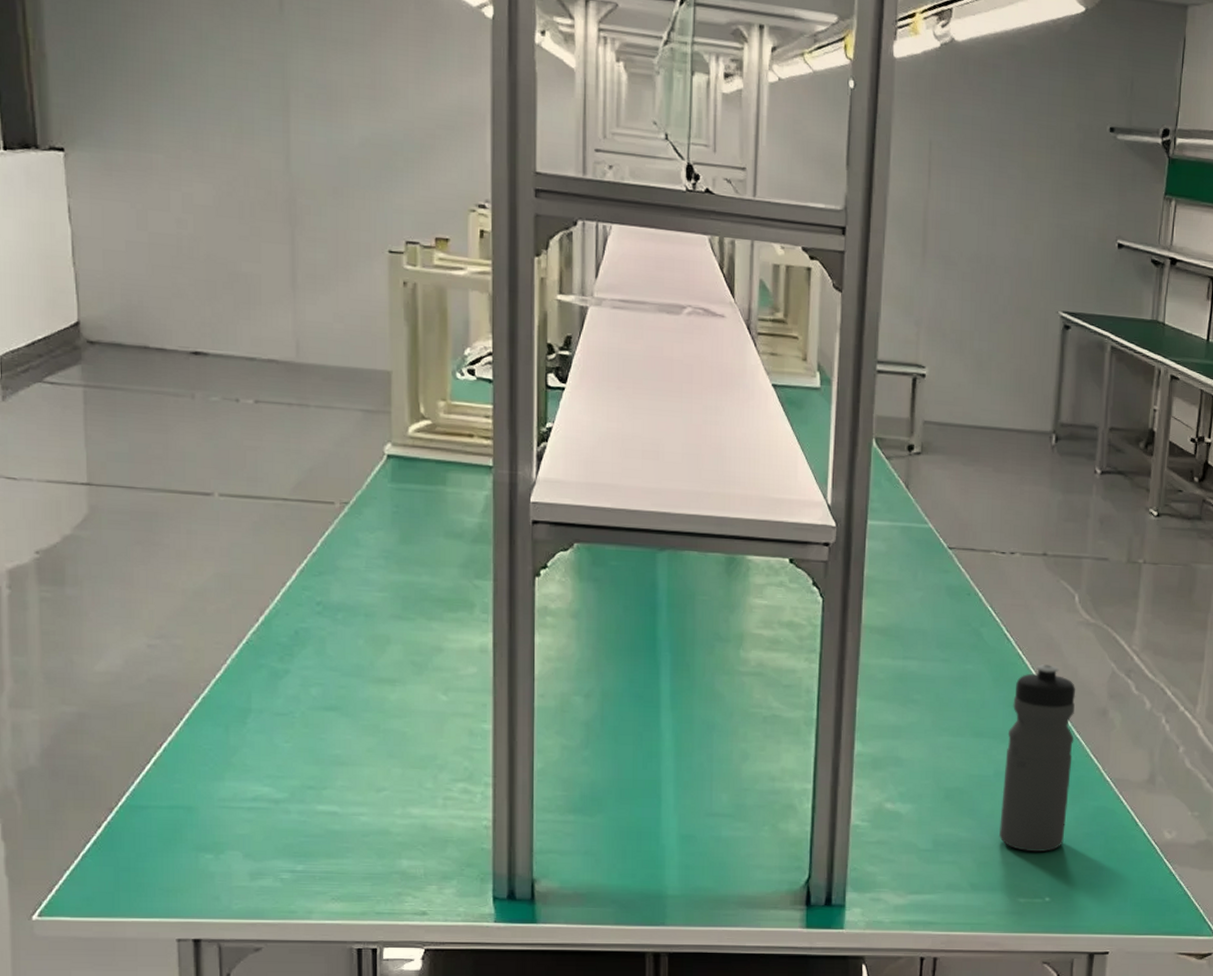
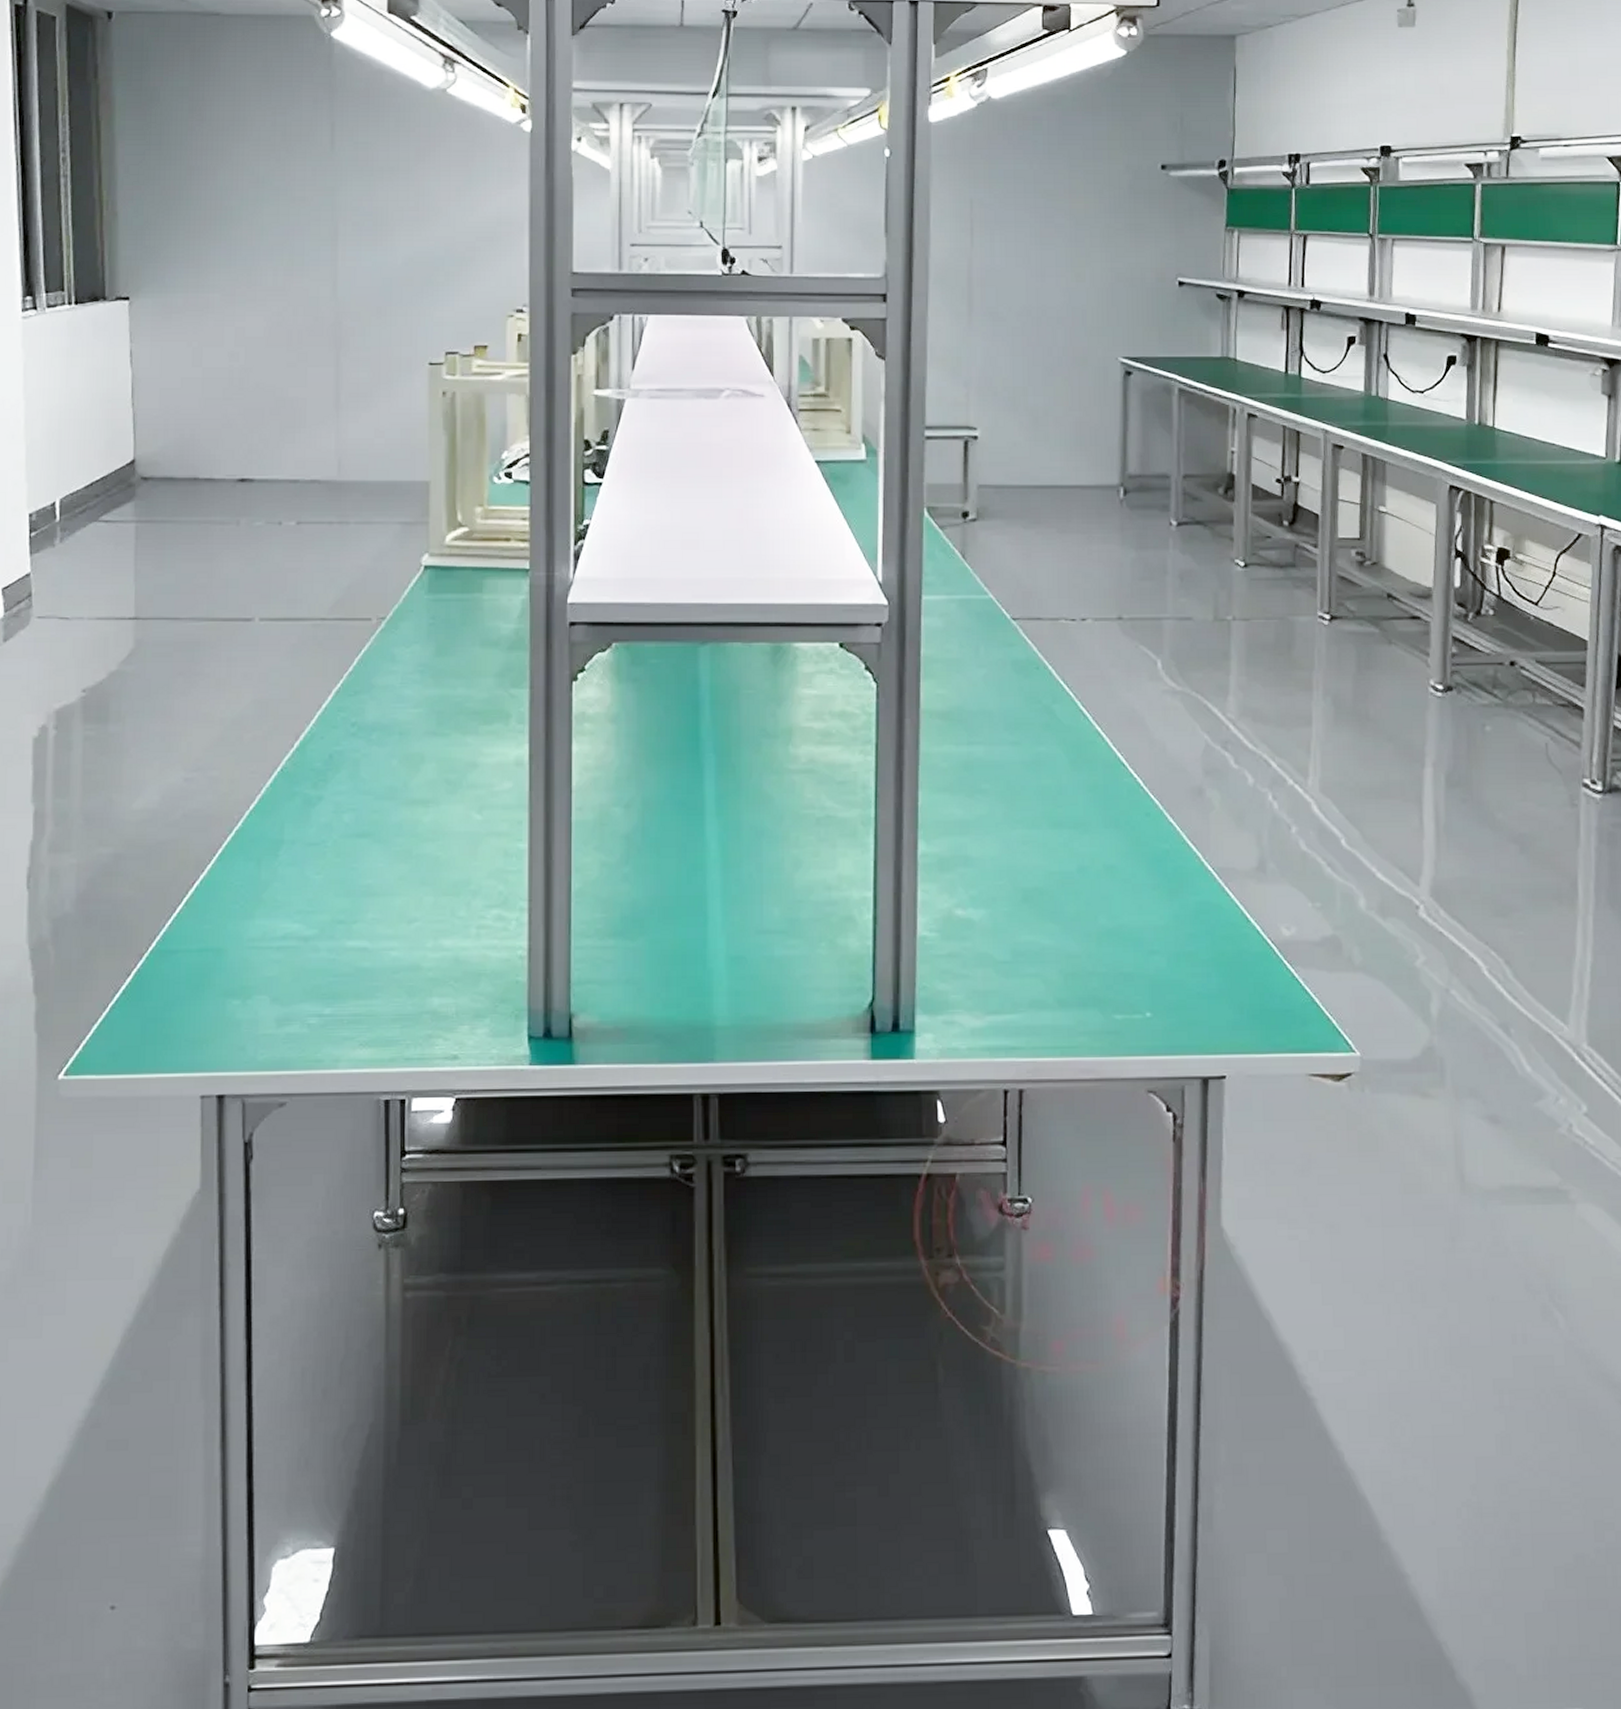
water bottle: present [999,664,1076,852] -> none [1087,741,1167,959]

